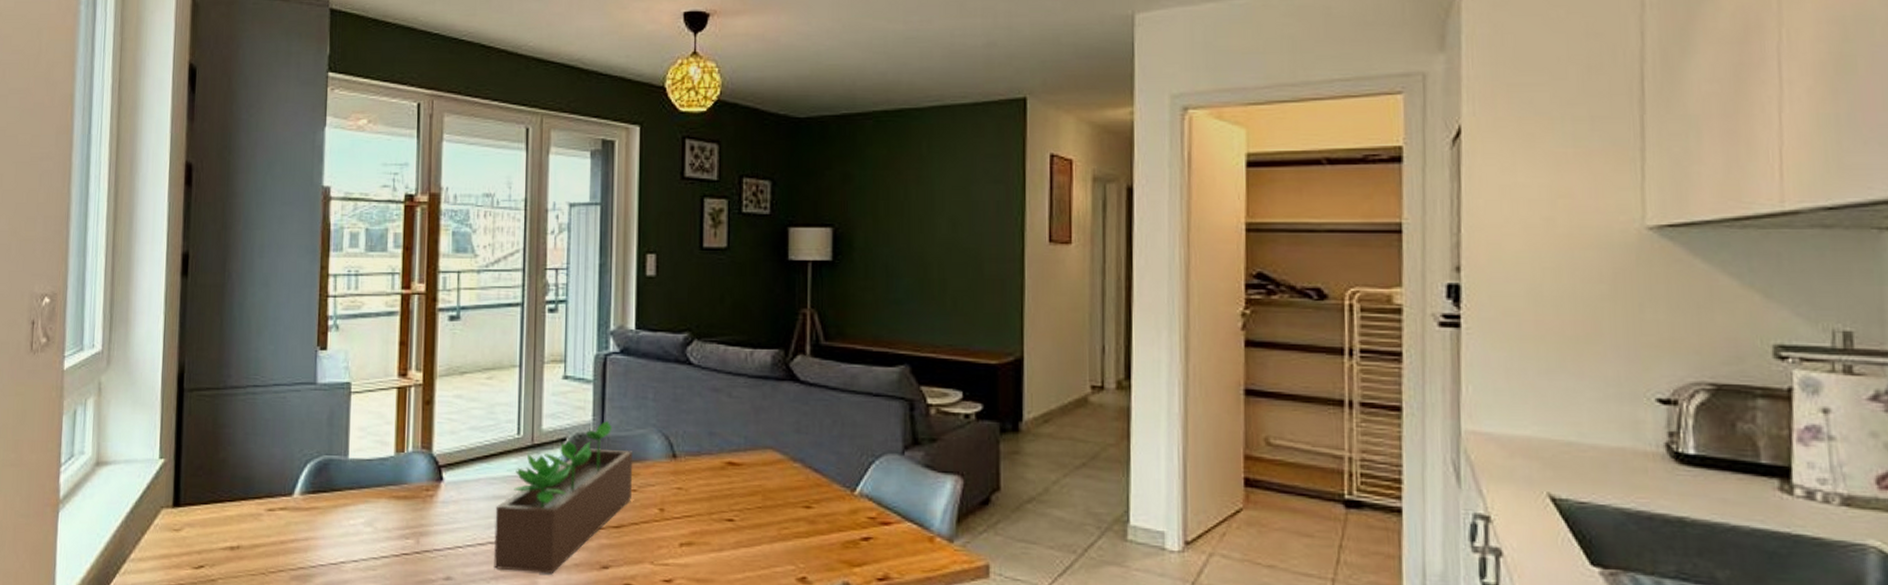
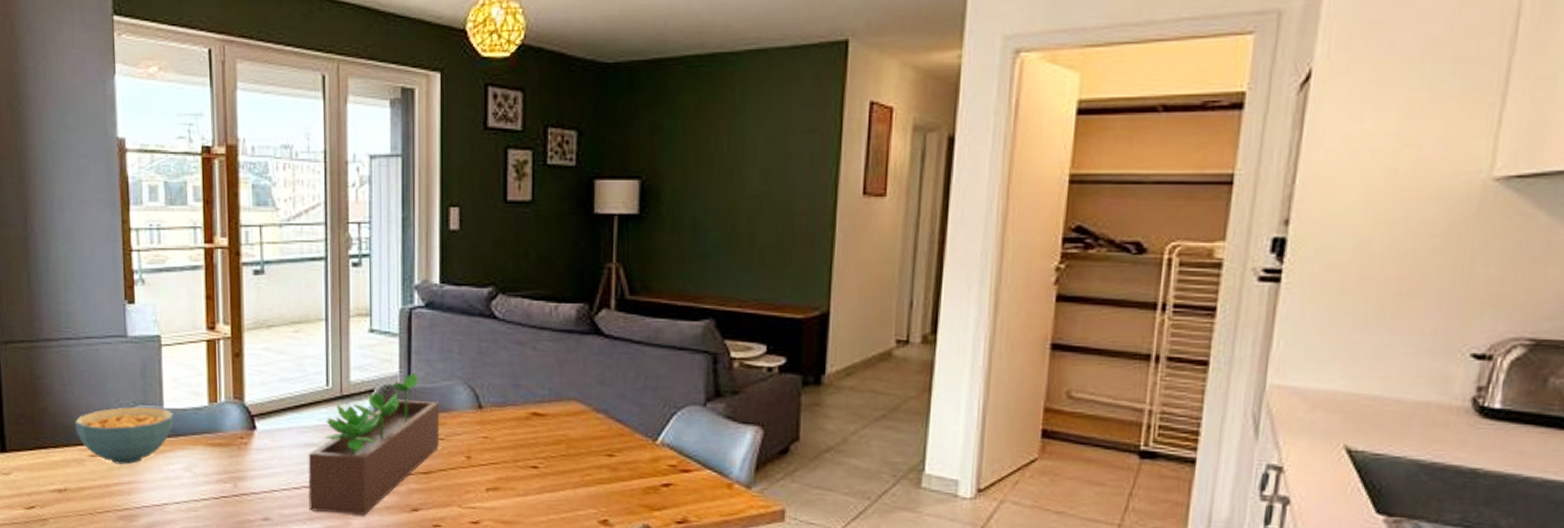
cereal bowl: none [254,457,359,519] -> present [74,406,174,465]

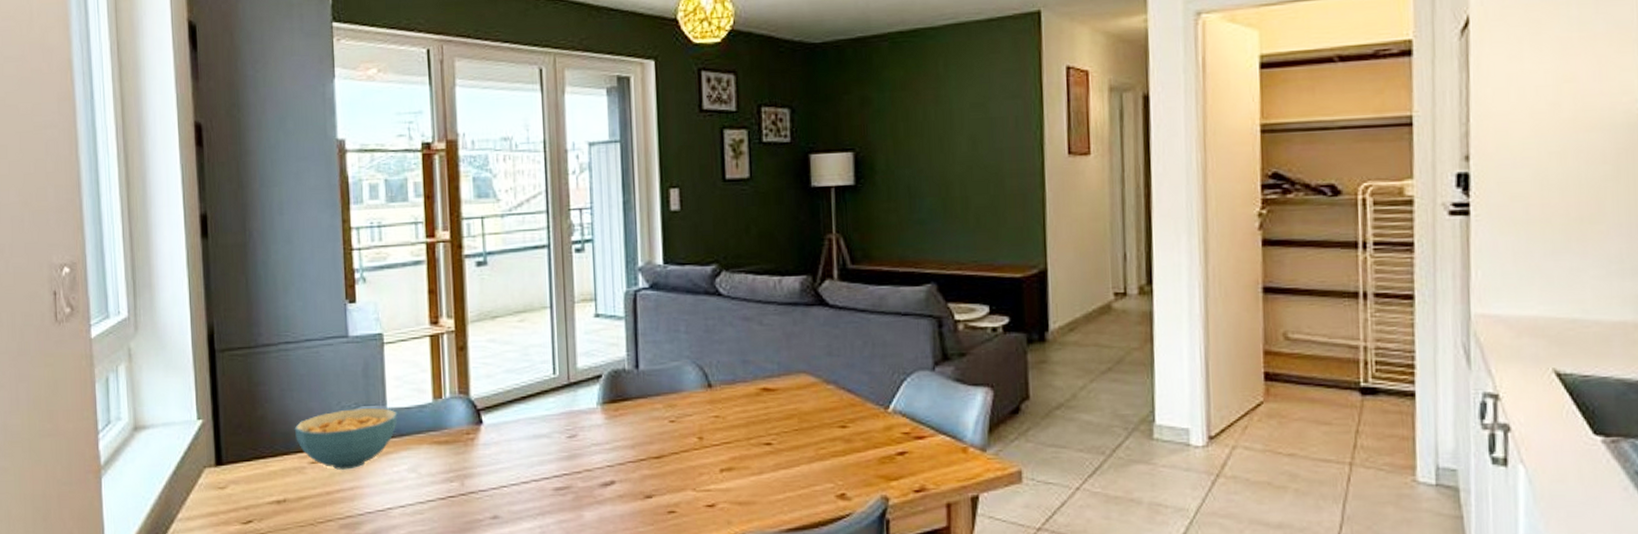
succulent planter: present [308,372,440,515] -> none [537,355,670,506]

